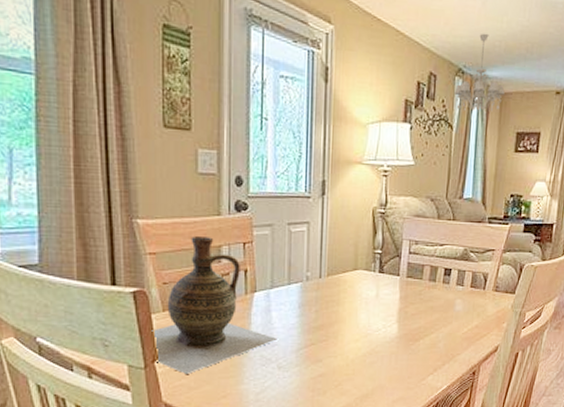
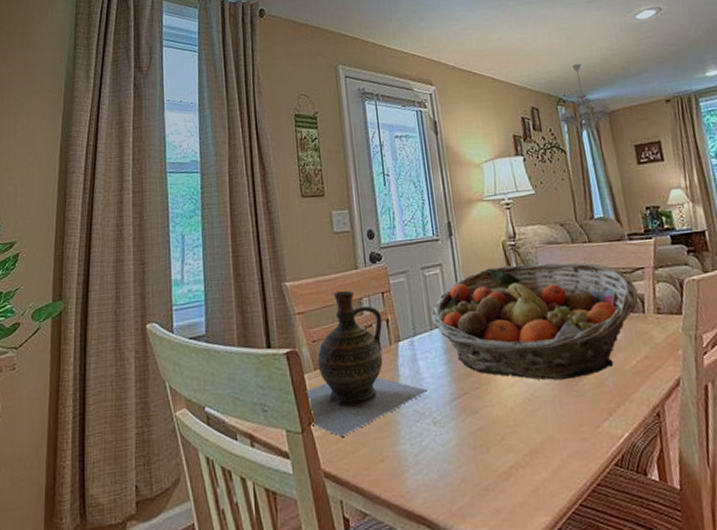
fruit basket: none [291,232,484,339] -> present [430,262,639,380]

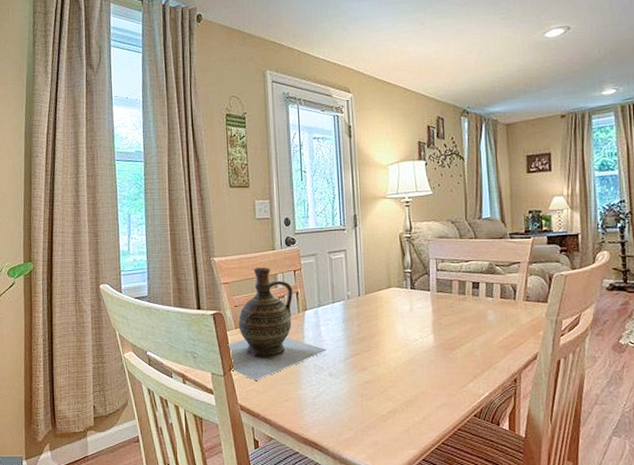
fruit basket: present [430,262,639,380] -> none [334,254,512,348]
chandelier: present [560,63,612,135] -> none [462,77,510,144]

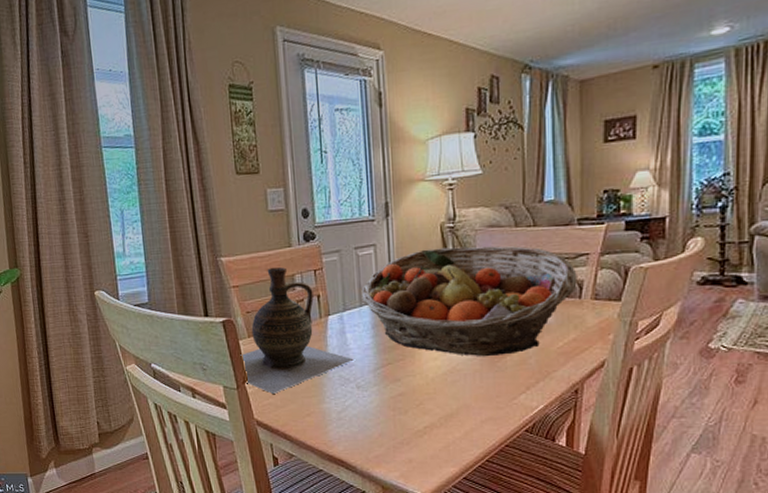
fruit basket: none [334,254,512,348] -> present [361,246,577,356]

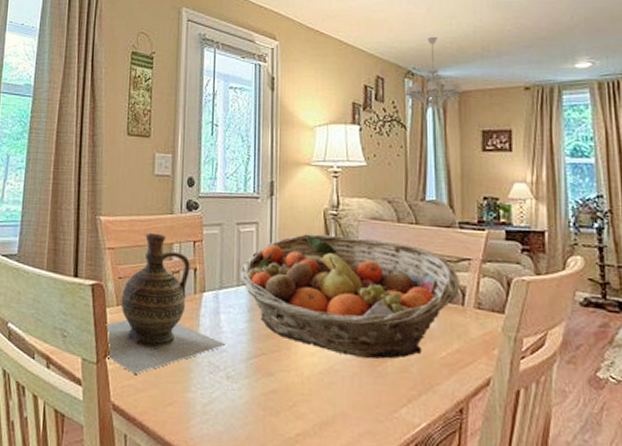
chandelier: none [522,20,584,109] -> present [405,36,462,112]

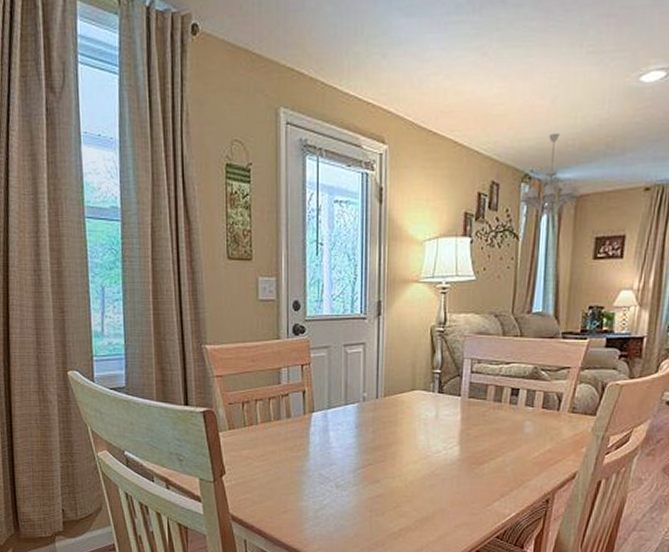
ceramic jug: present [105,234,226,374] -> none [219,360,335,489]
fruit basket: present [240,234,460,359] -> none [347,352,558,462]

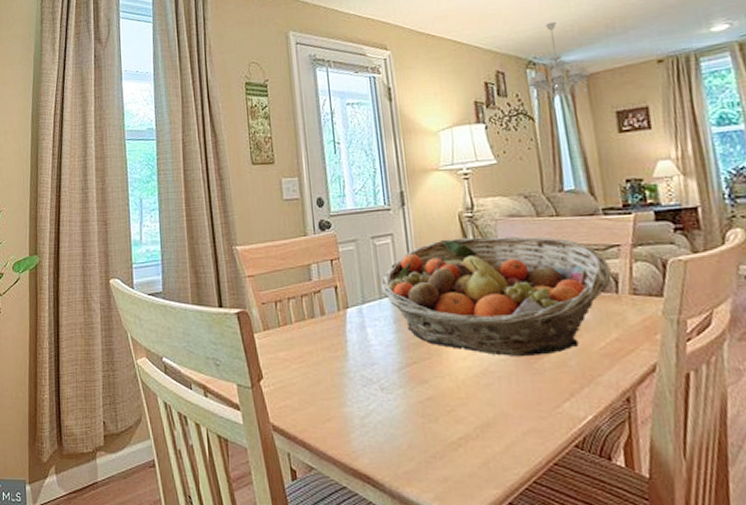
fruit basket: none [347,352,558,462] -> present [380,236,612,356]

